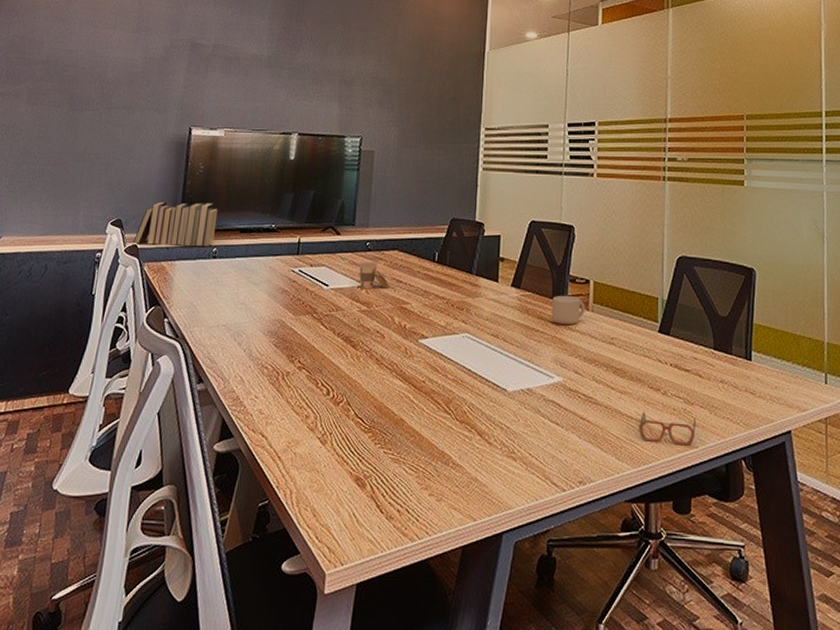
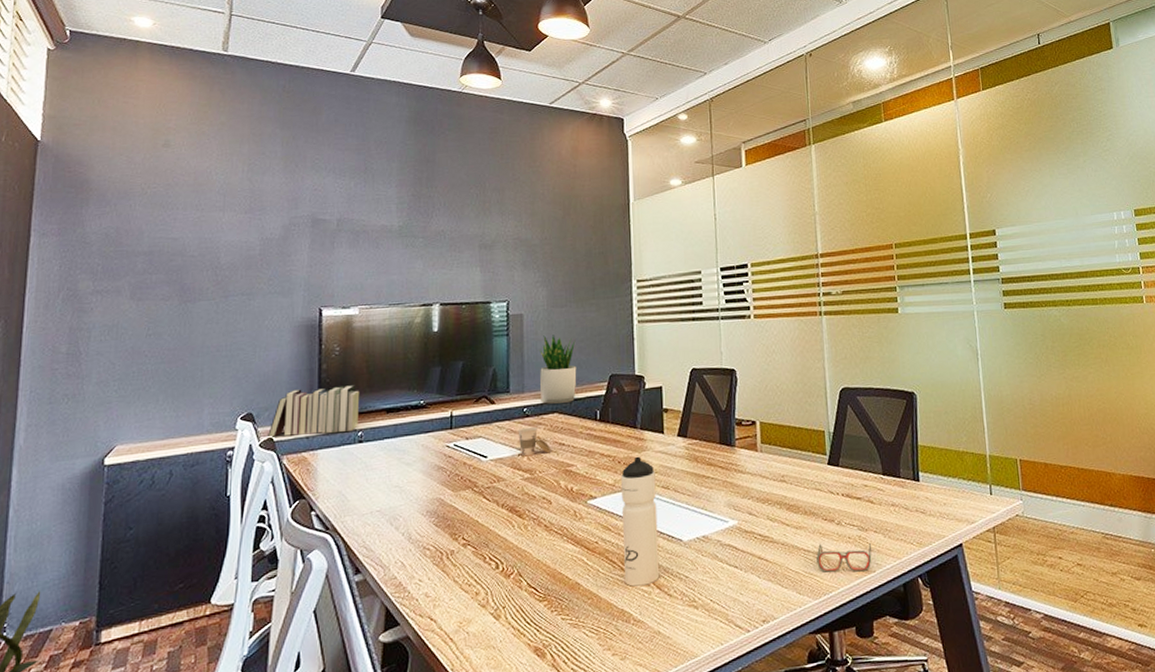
planter: none [383,173,422,242] -> present [540,335,577,405]
water bottle: none [447,301,486,430] -> present [621,456,660,587]
mug: present [552,295,585,324] -> none [720,438,754,468]

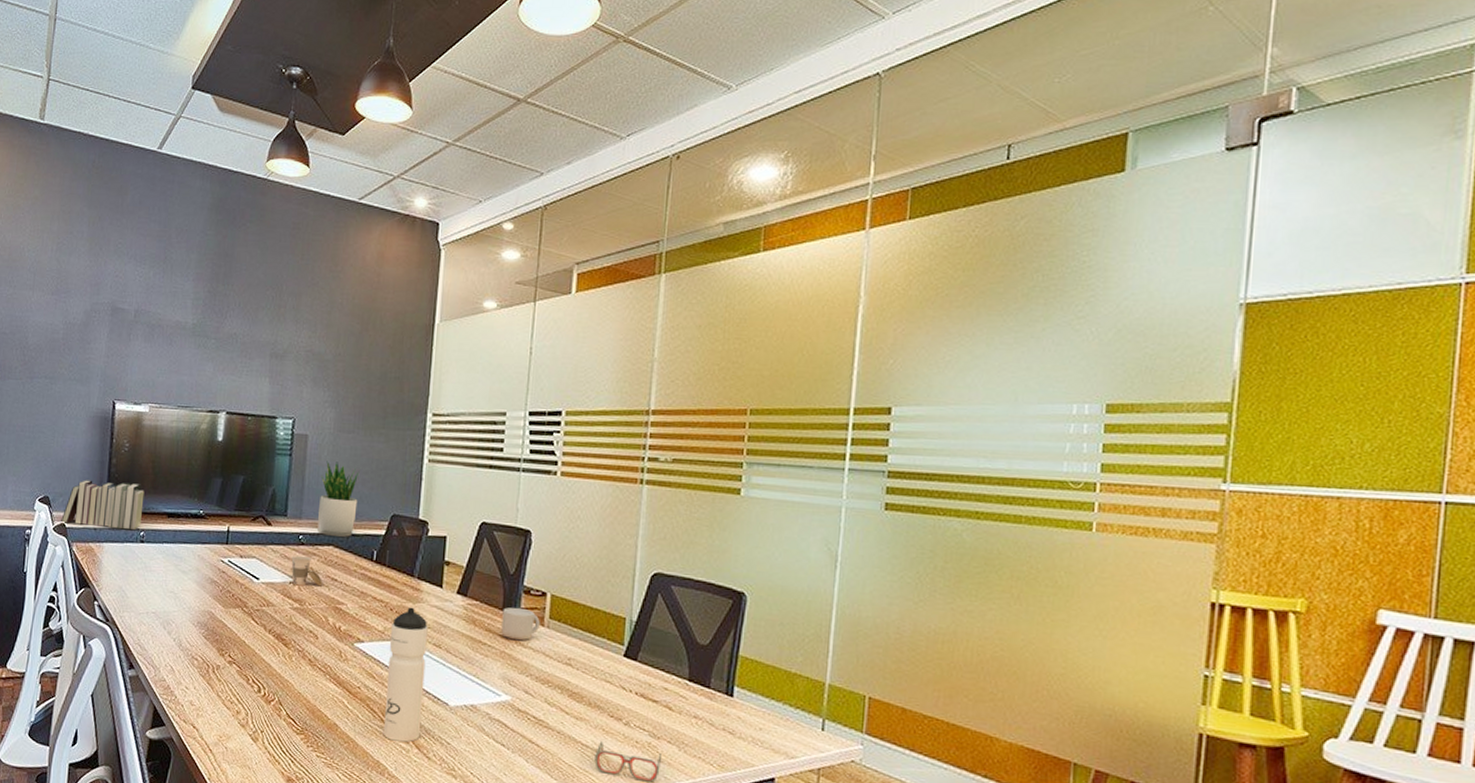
mug: none [720,438,754,468] -> present [501,607,540,640]

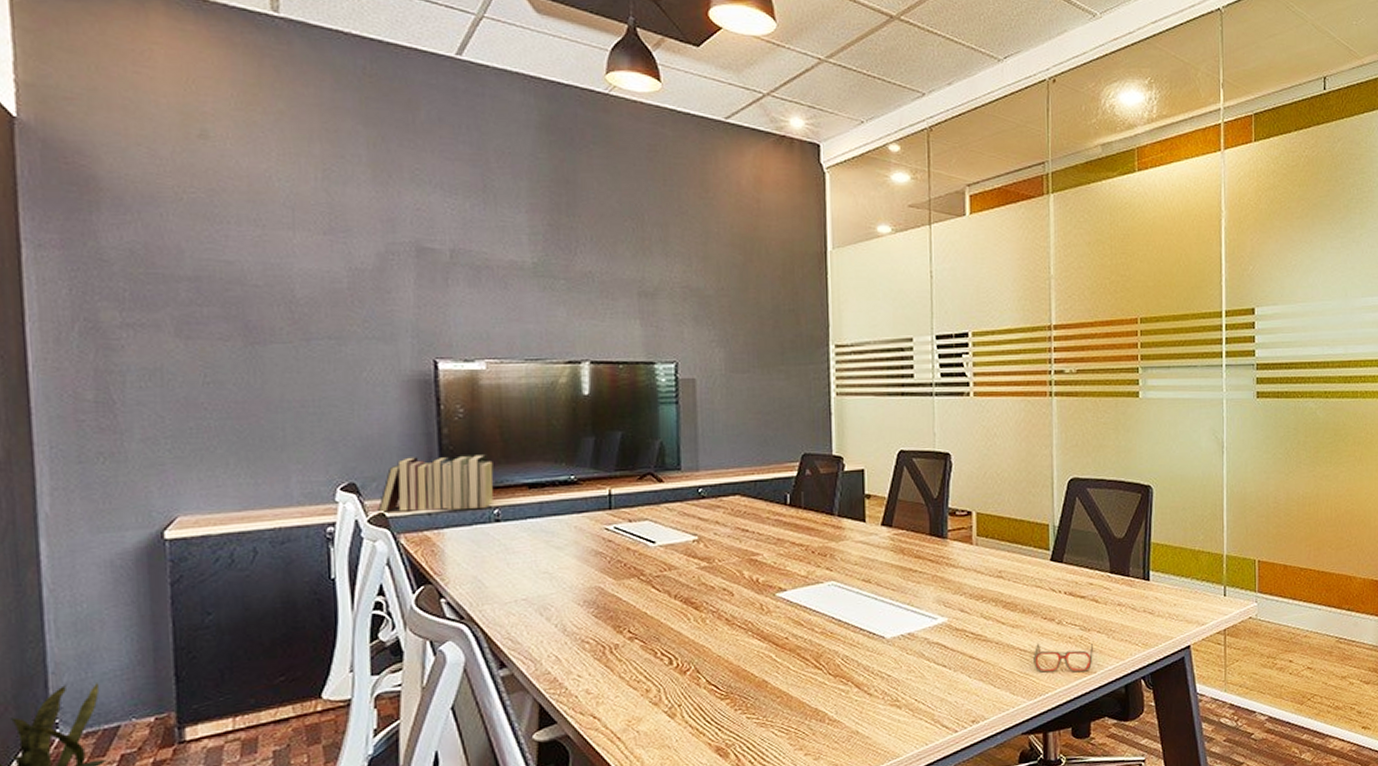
cup: present [291,556,323,587] -> none [692,511,733,543]
planter: present [317,461,360,538] -> none [717,405,763,486]
water bottle: present [383,607,428,743] -> none [815,546,859,685]
mug: present [501,607,540,640] -> none [930,529,968,562]

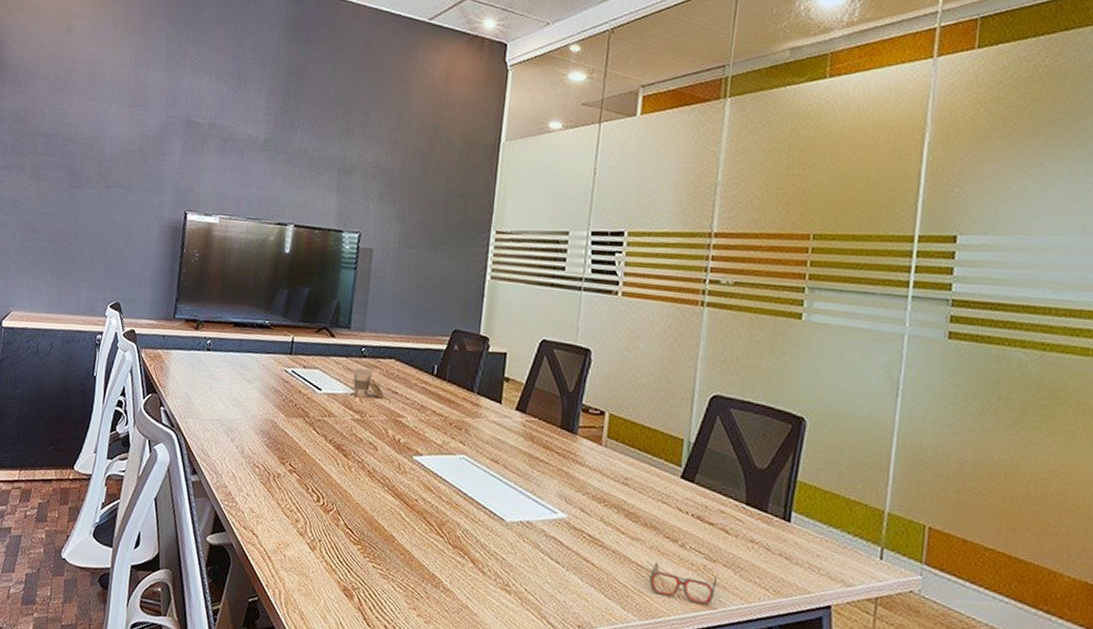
books: present [378,454,494,513] -> none [131,288,213,338]
cup: none [692,511,733,543] -> present [353,368,384,399]

